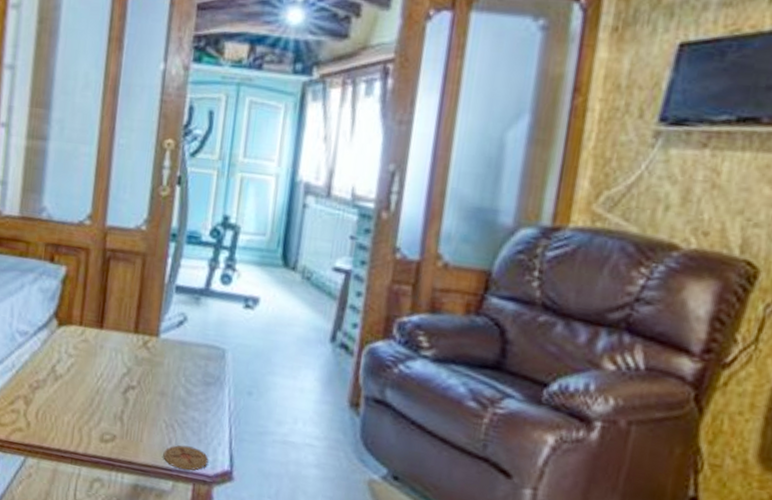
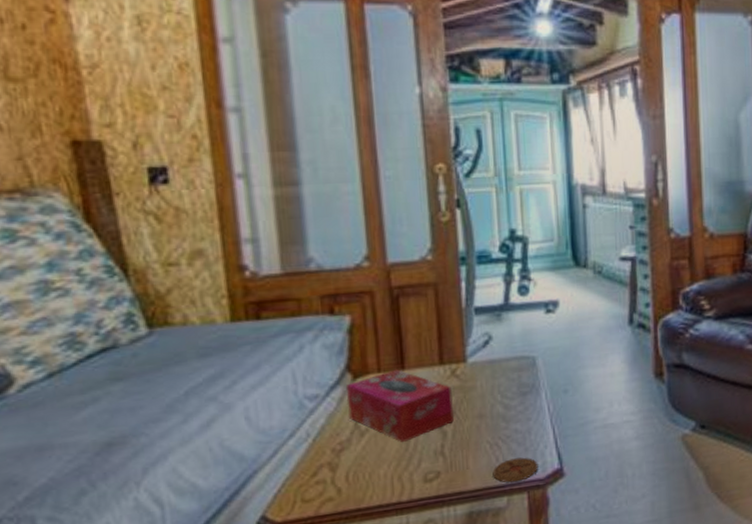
tissue box: none [48,326,141,398] -> present [346,369,455,443]

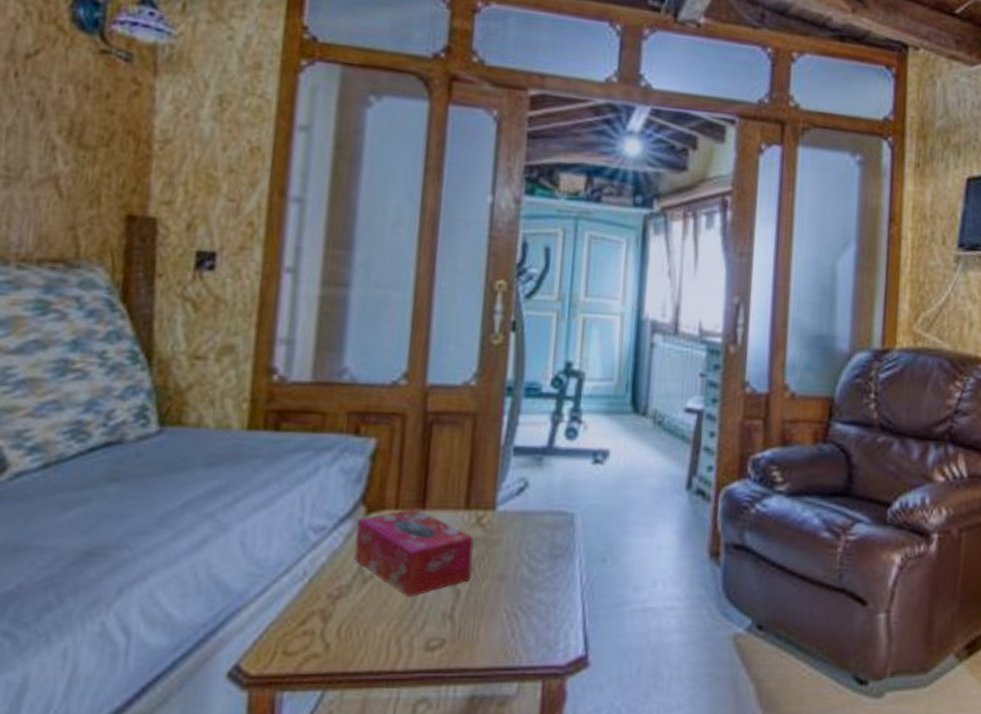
coaster: present [492,457,539,483] -> none [505,635,560,665]

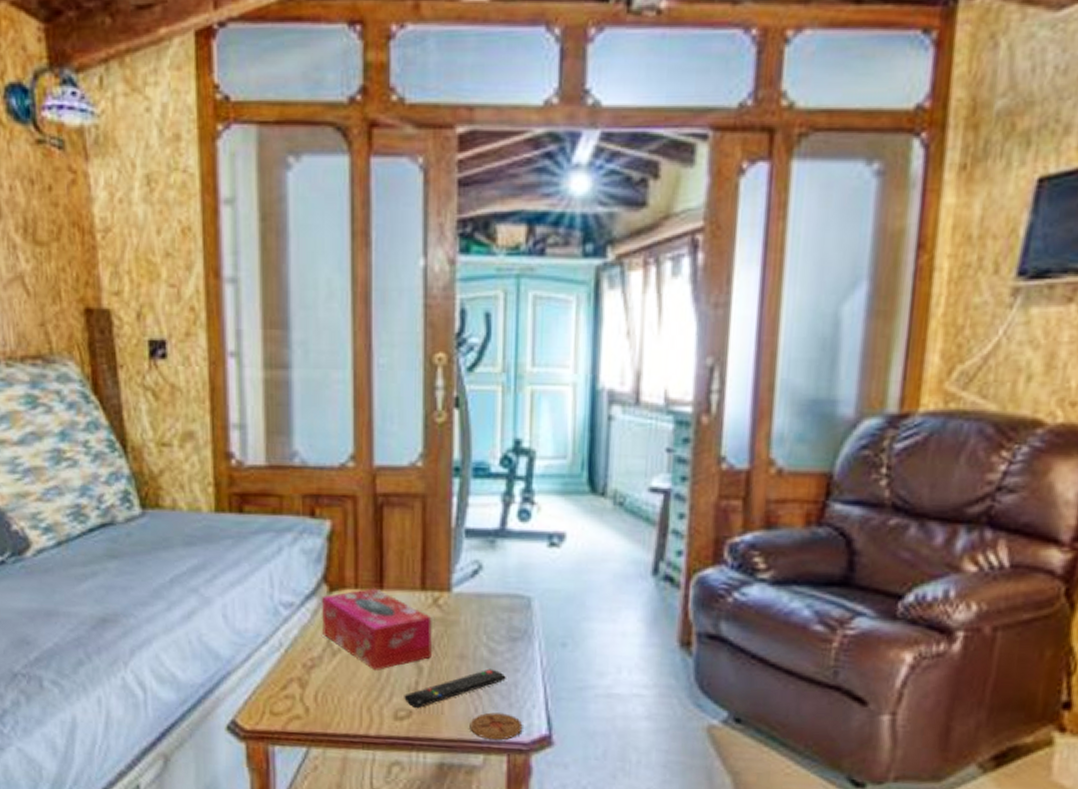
remote control: none [437,588,546,637] -> present [404,668,506,709]
coaster: none [505,635,560,665] -> present [469,712,523,741]

